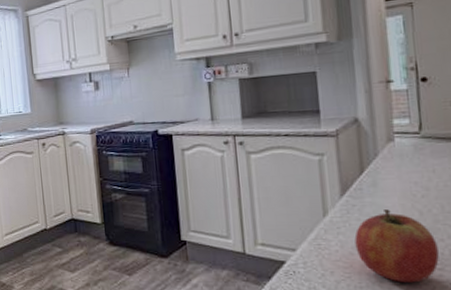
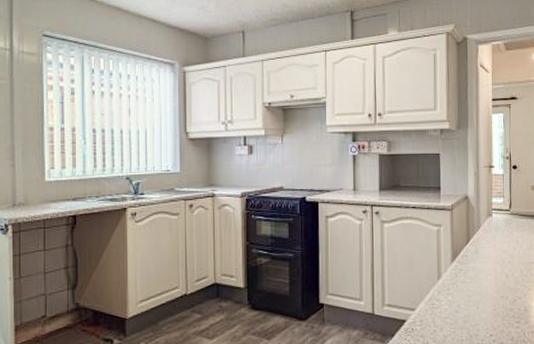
apple: present [354,209,439,283] -> none [460,273,517,335]

